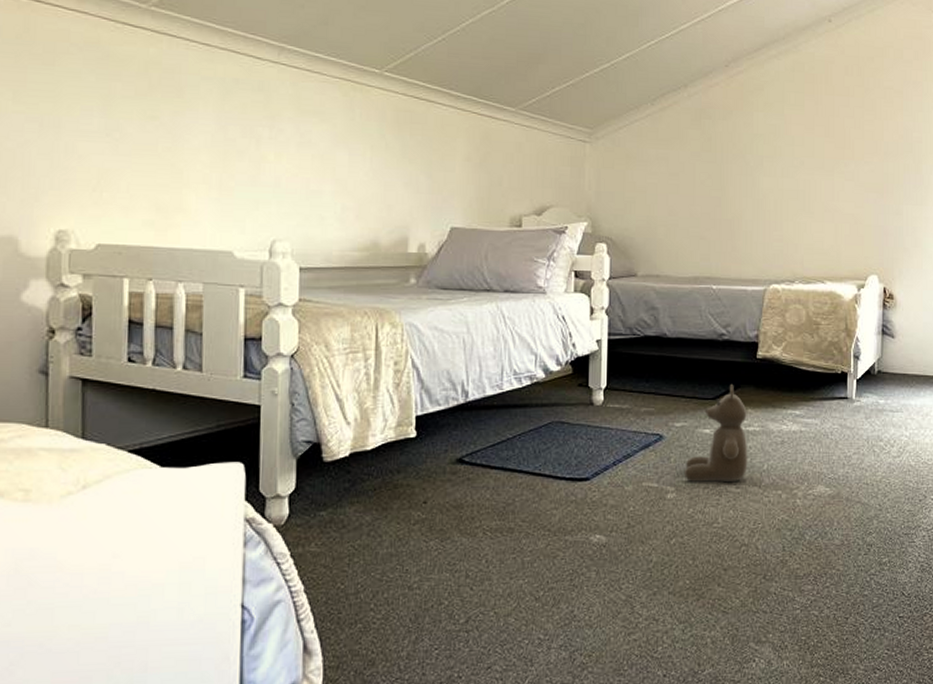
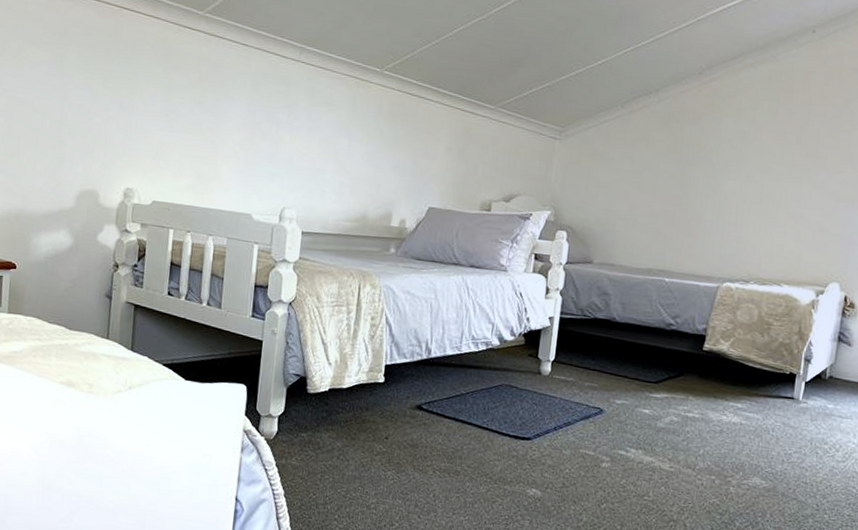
teddy bear: present [683,385,748,482] -> none [620,371,688,461]

